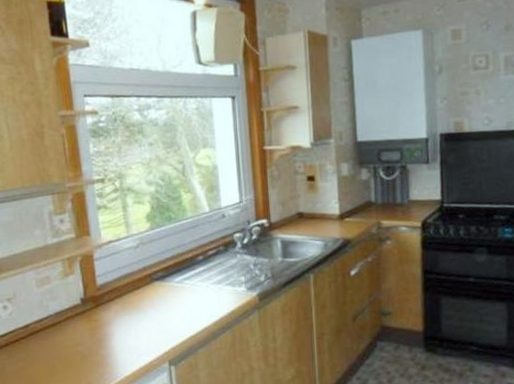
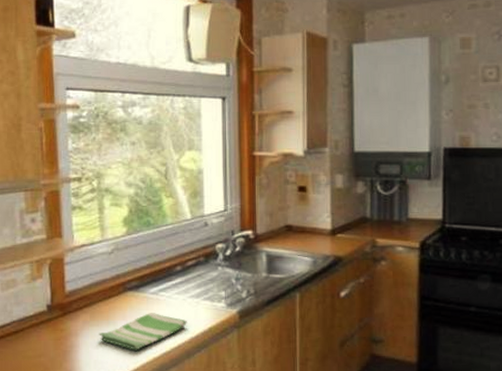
dish towel: none [130,300,211,335] -> present [99,313,187,351]

